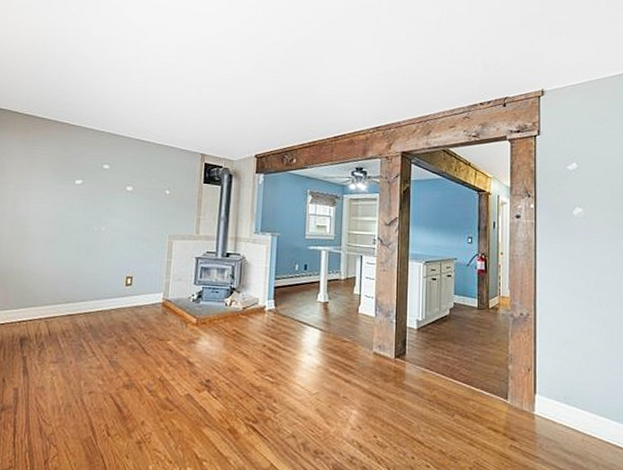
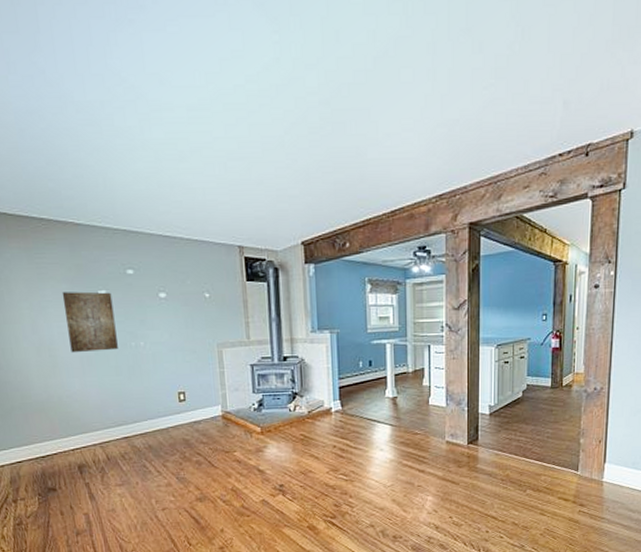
wall art: none [41,178,87,232] -> present [61,291,118,353]

